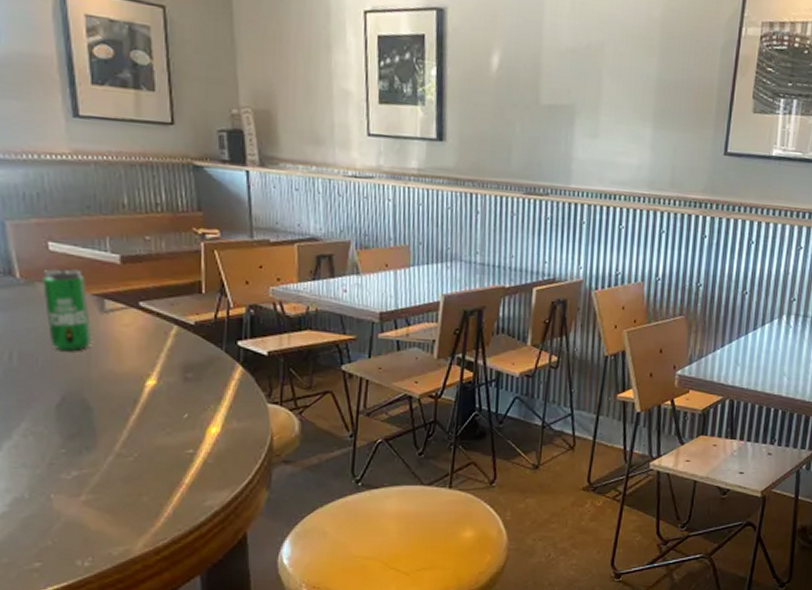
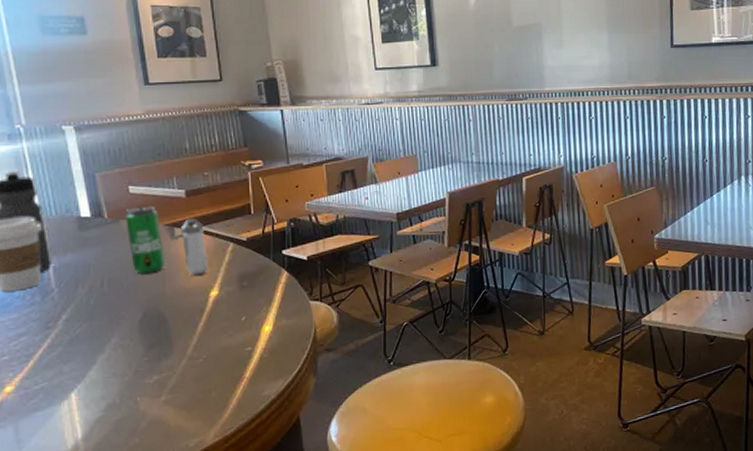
shaker: none [112,290,145,360] -> present [180,218,208,276]

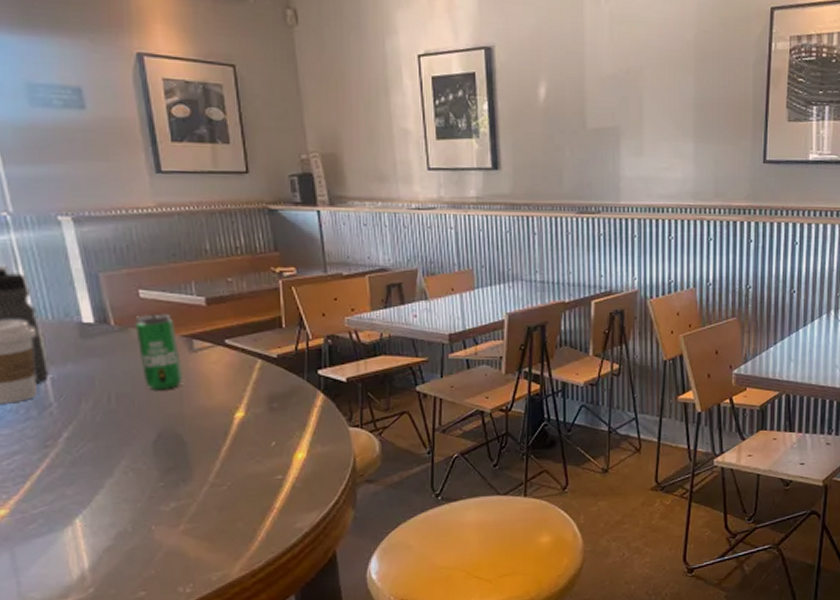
shaker: present [180,218,208,276] -> none [200,330,232,394]

